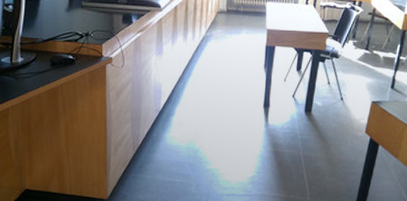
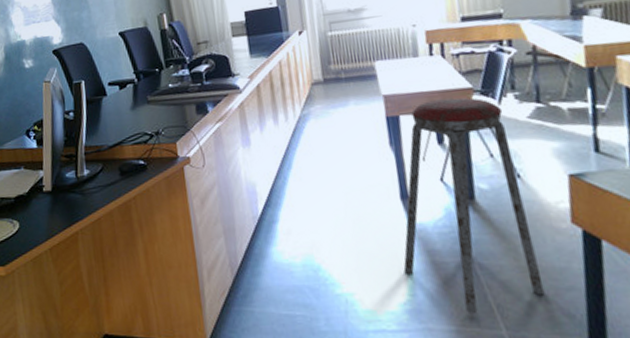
music stool: none [255,38,344,187] -> present [403,97,545,315]

